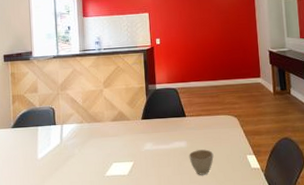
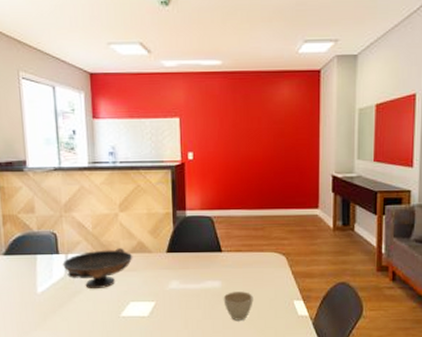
decorative bowl: none [59,118,115,154] -> present [62,248,133,290]

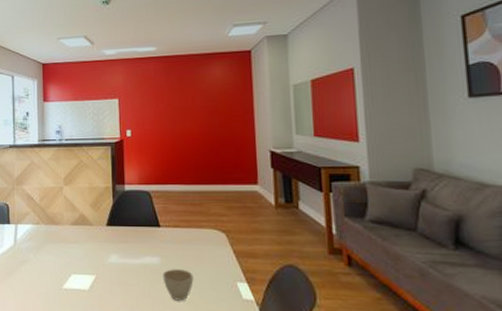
decorative bowl: present [62,248,133,290] -> none [13,220,75,260]

